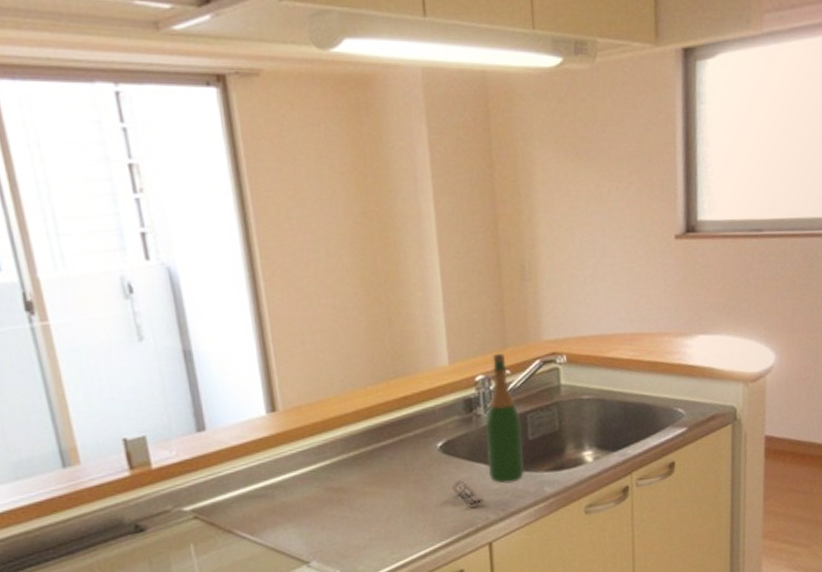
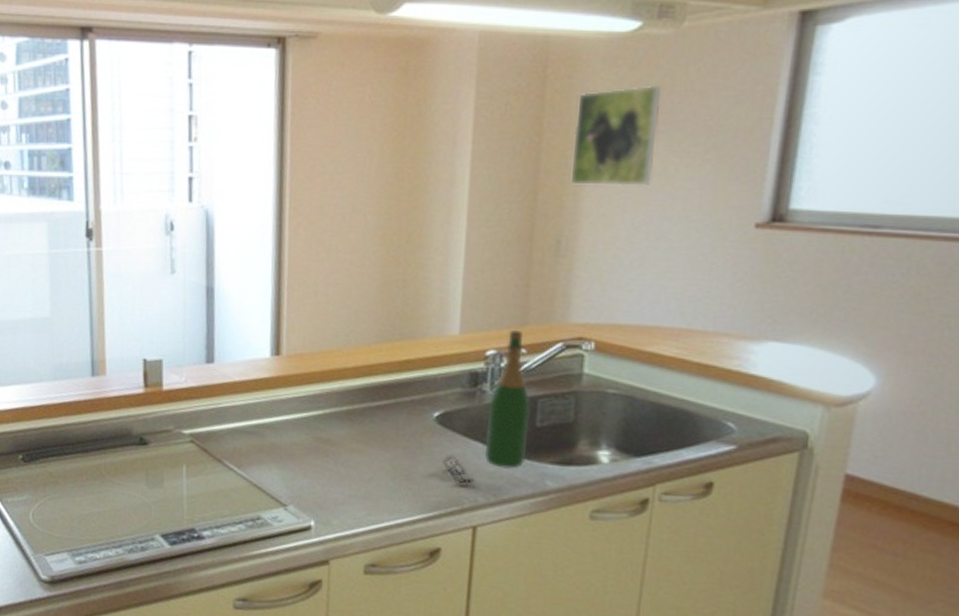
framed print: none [519,117,590,212] -> present [570,86,661,186]

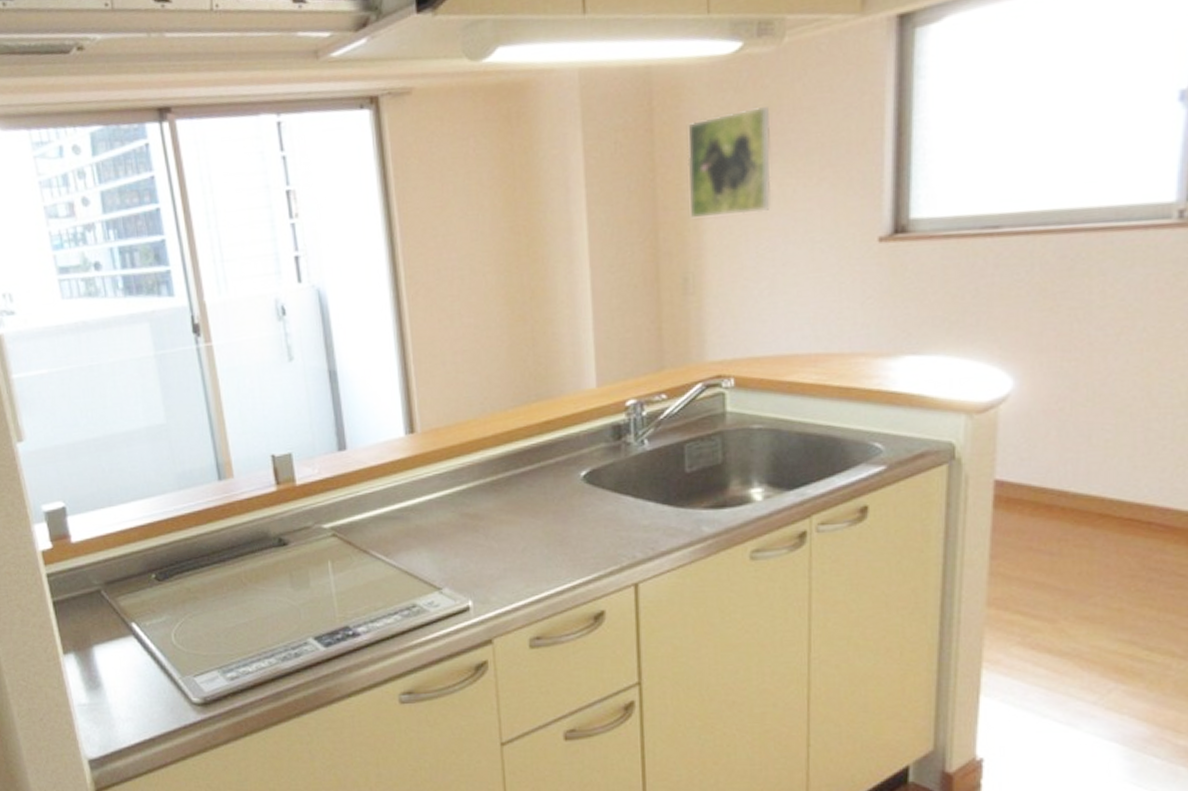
wine bottle: present [443,329,531,485] -> none [596,375,679,542]

